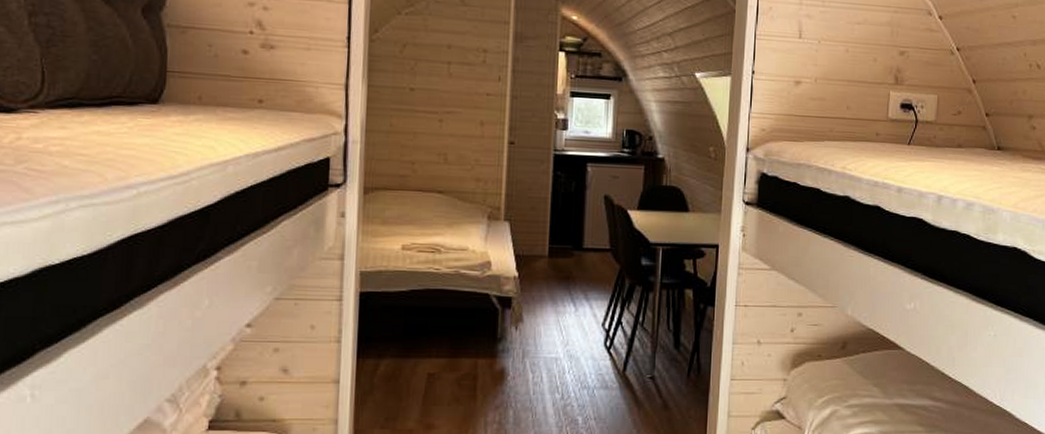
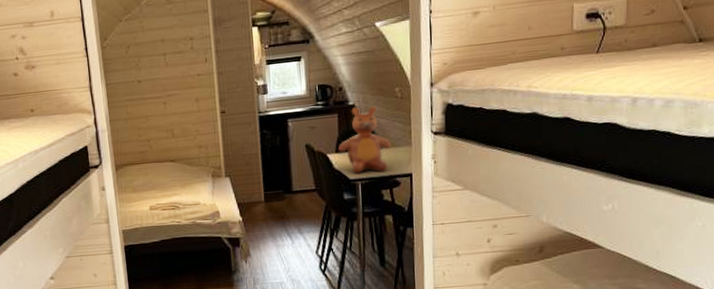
teddy bear: none [640,162,699,239] -> present [338,106,391,173]

